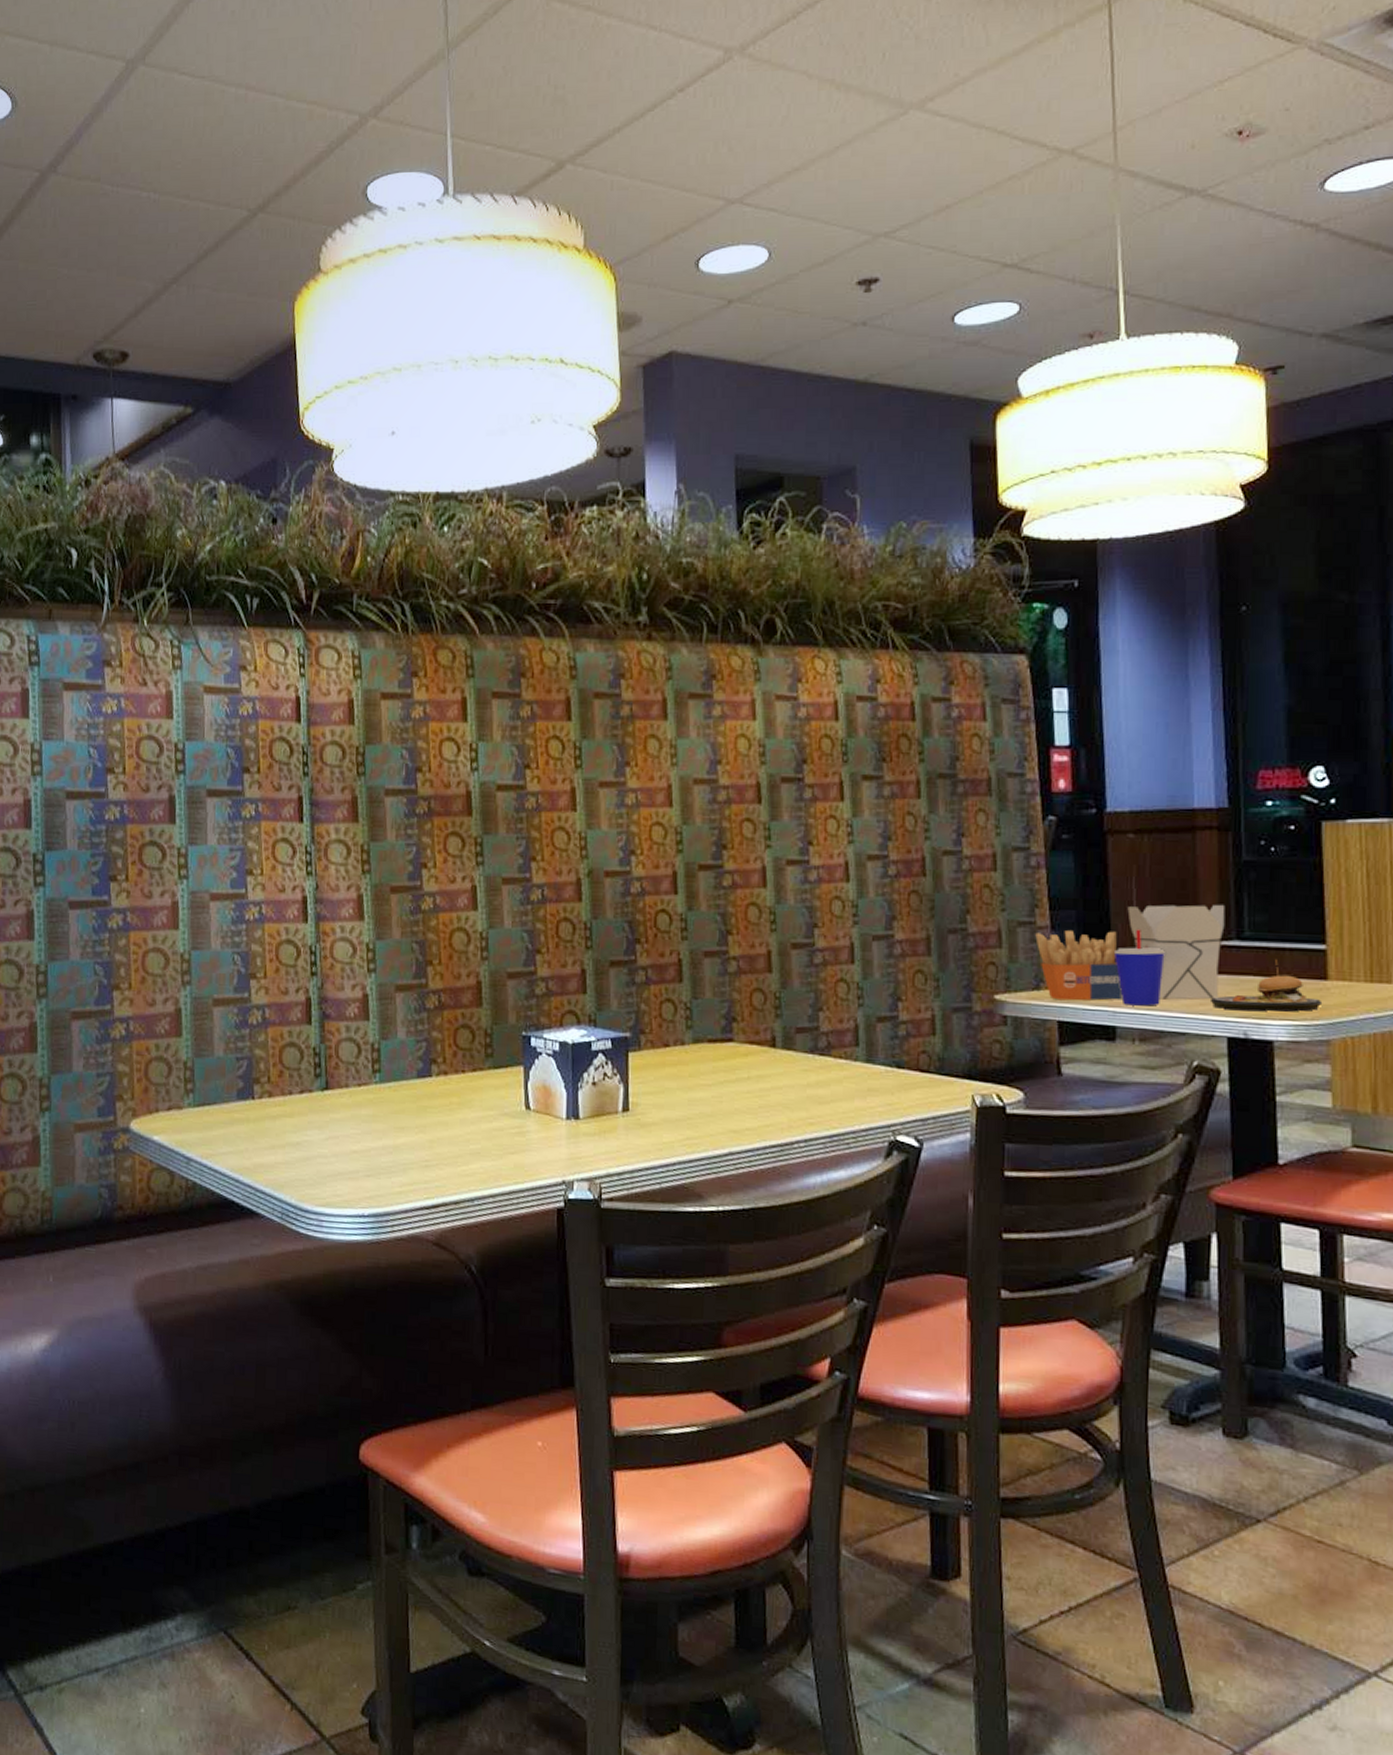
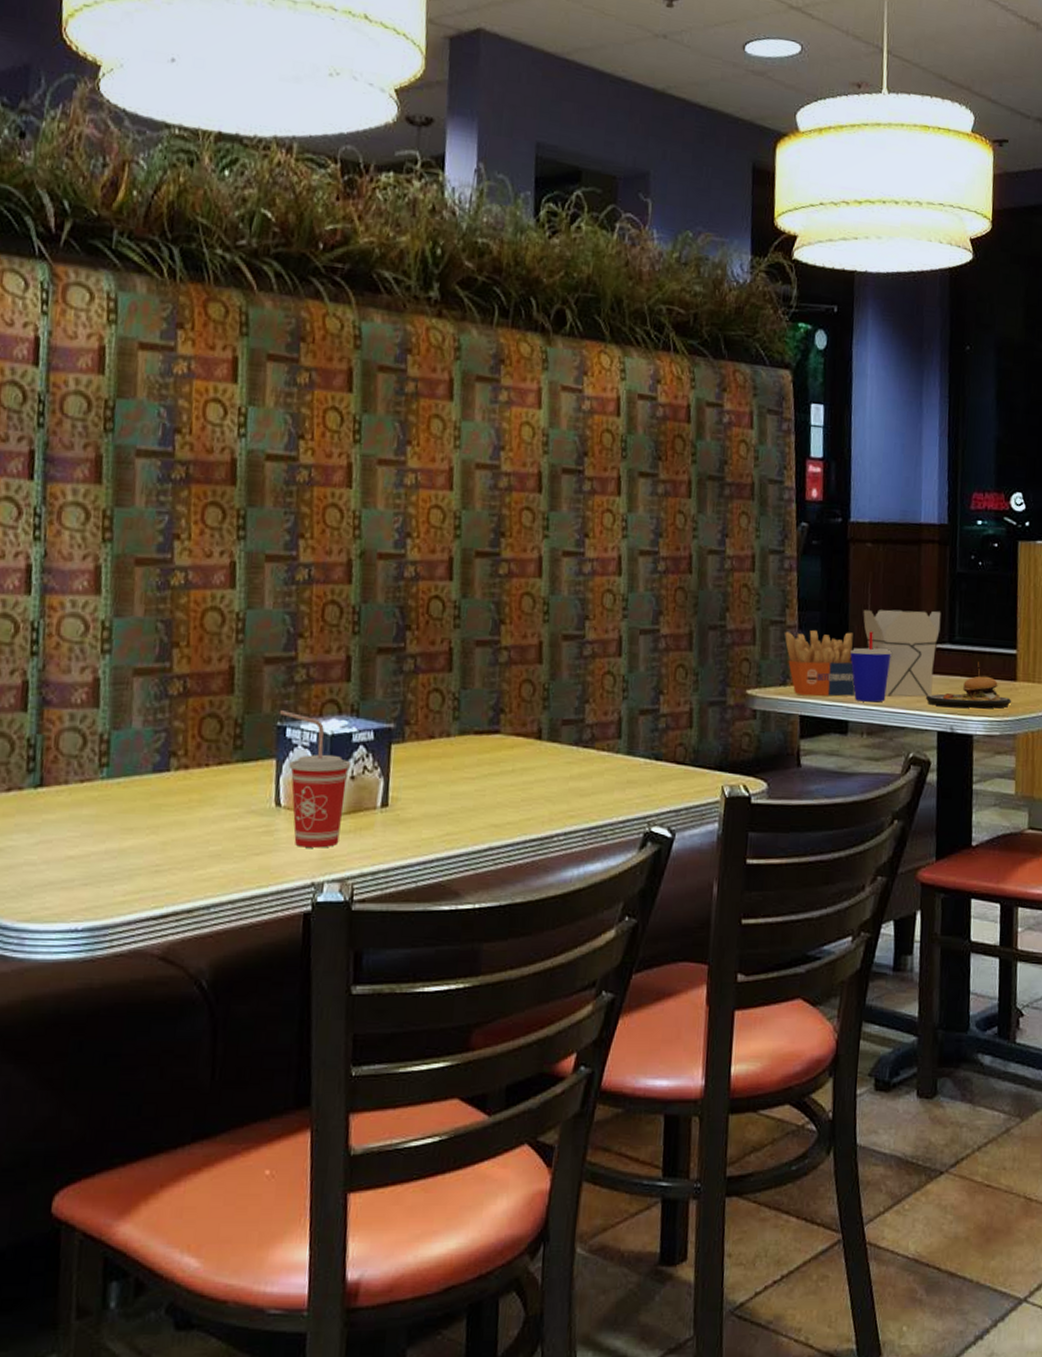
beverage cup: none [523,1021,592,1149] -> present [279,710,351,848]

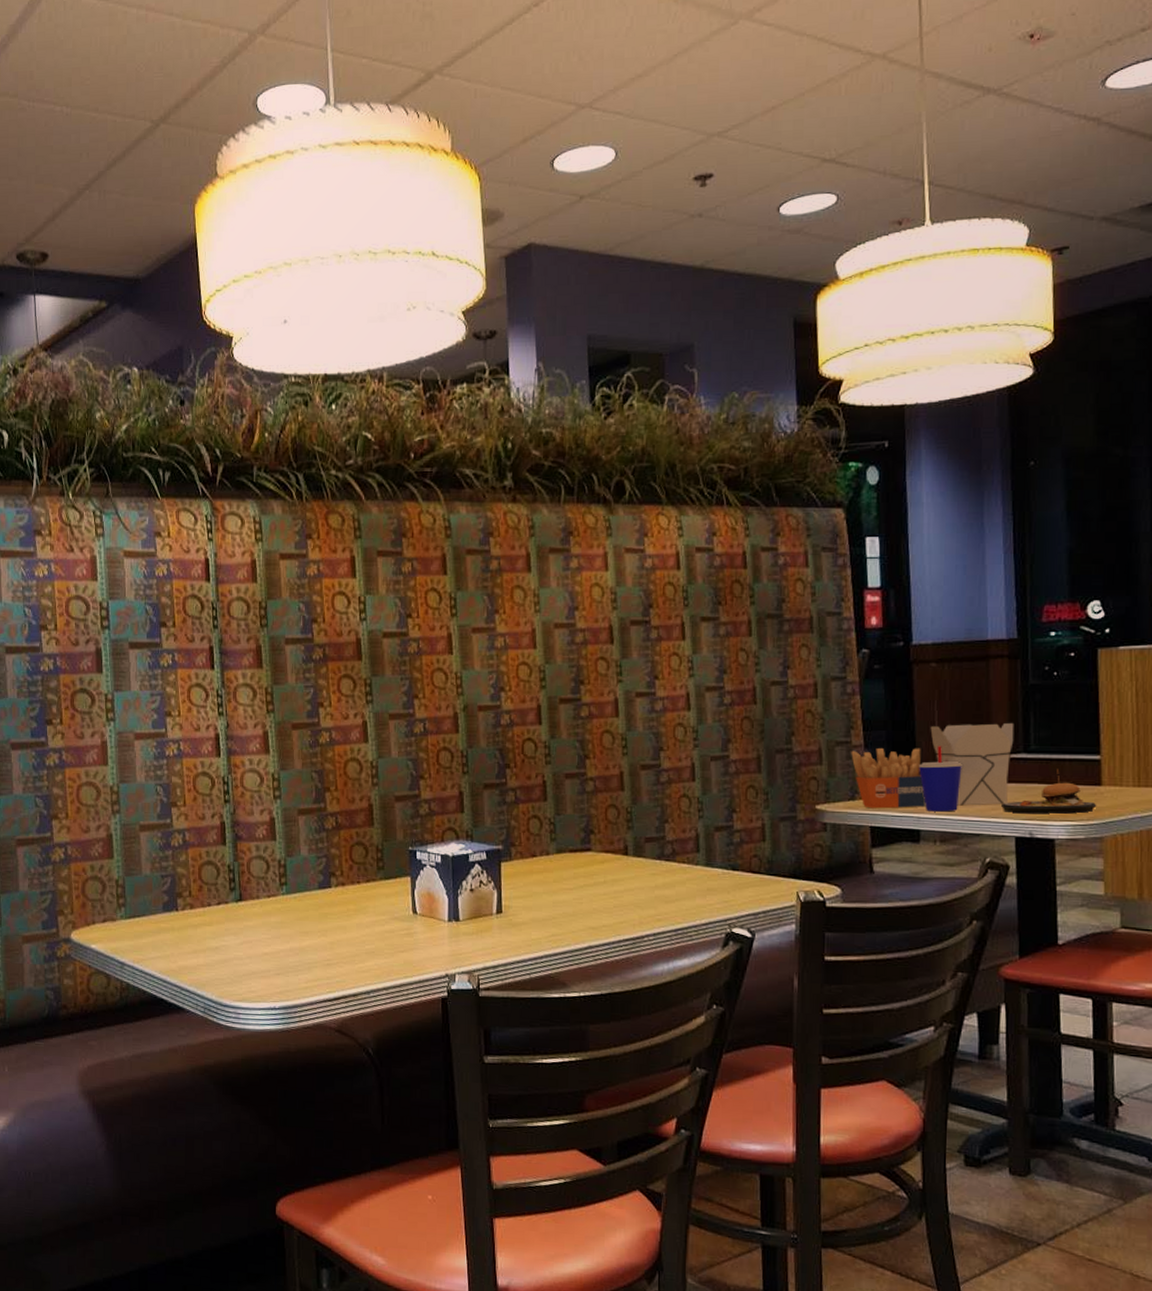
beverage cup: present [279,710,351,848] -> none [409,838,470,947]

